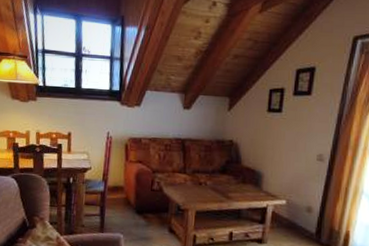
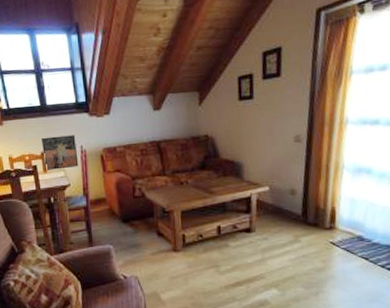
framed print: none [69,118,104,152] -> present [41,135,79,170]

